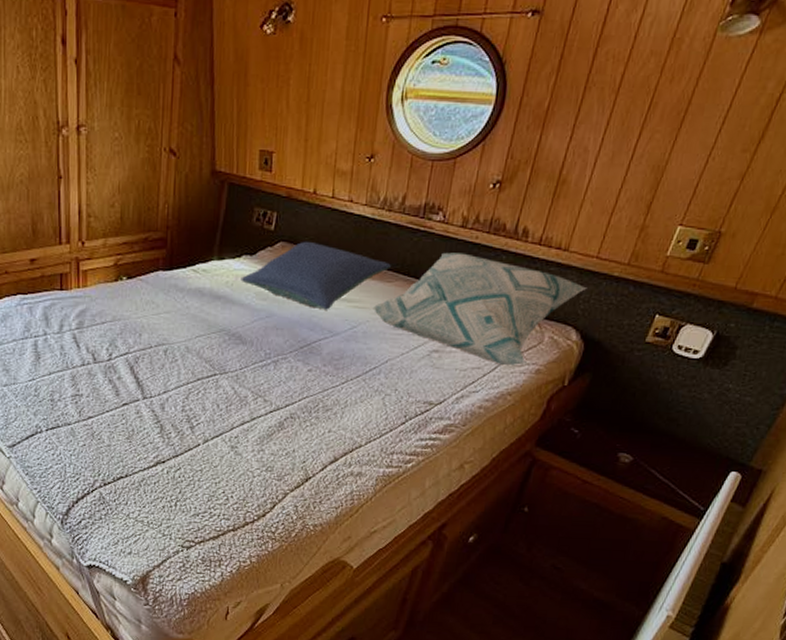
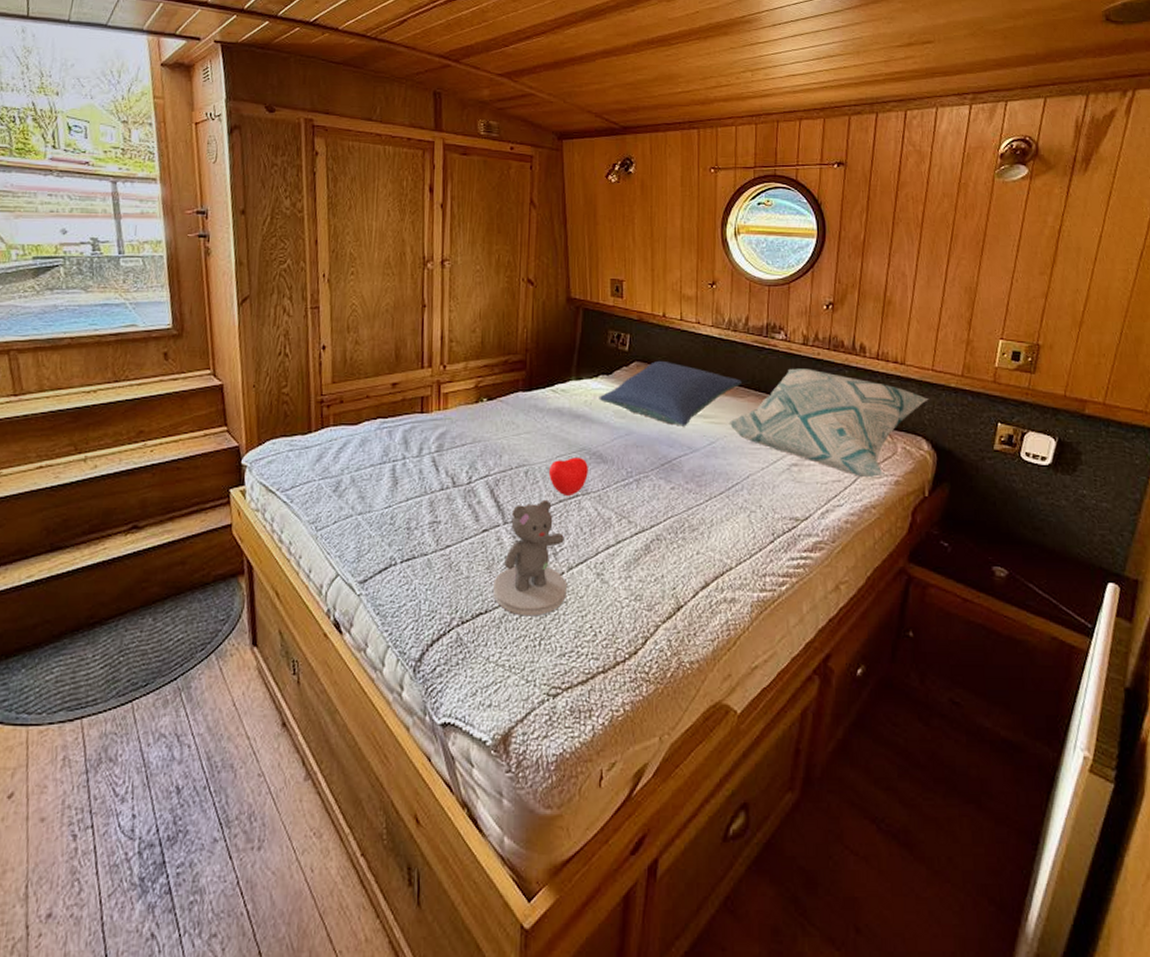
teddy bear: none [133,338,227,482] -> present [493,458,588,617]

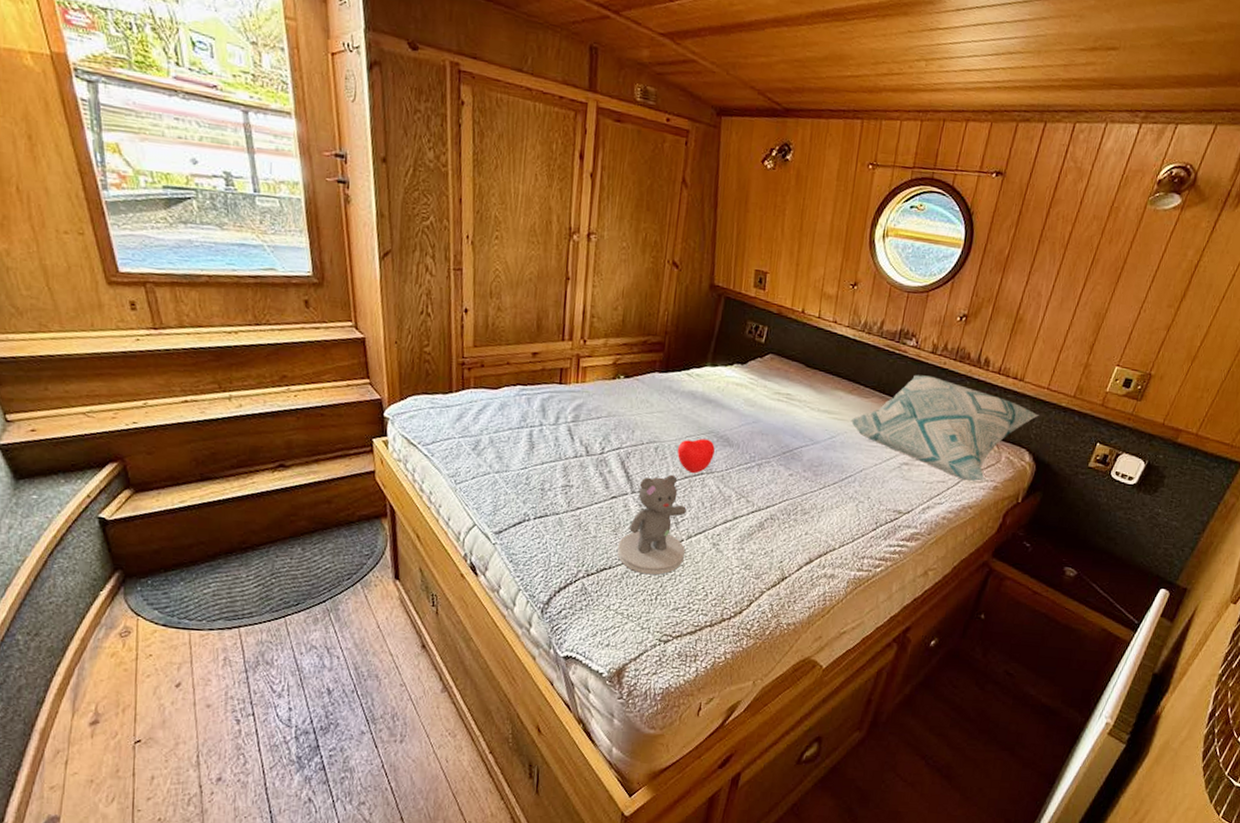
pillow: present [599,360,742,426] -> none [731,355,869,420]

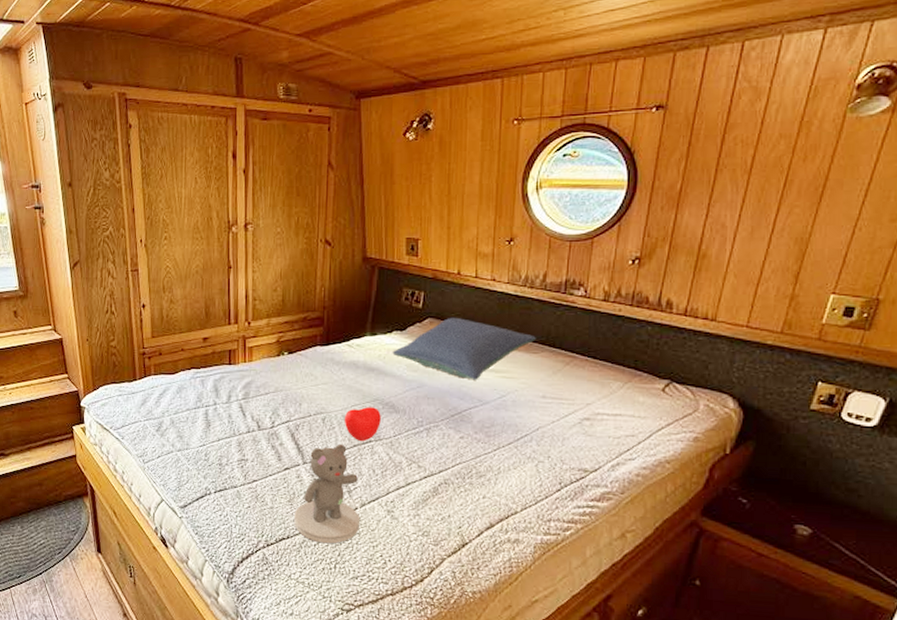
pillow: none [731,355,869,420] -> present [392,317,536,380]
decorative pillow: present [850,374,1039,481] -> none [520,325,740,433]

